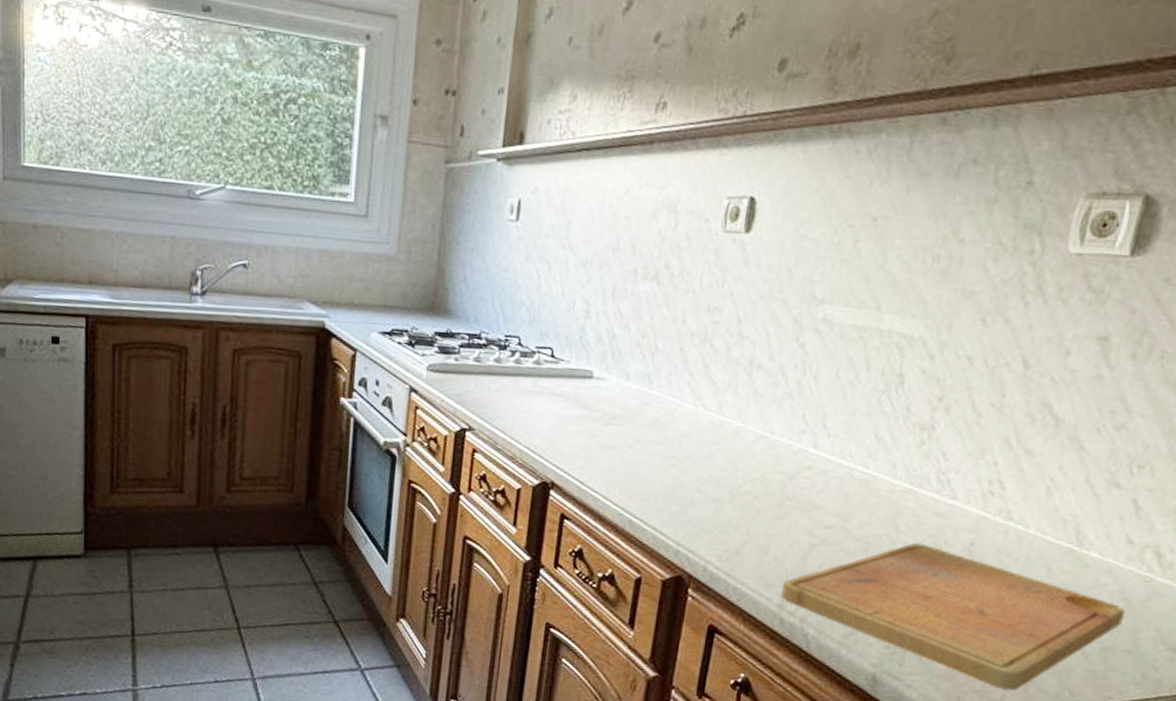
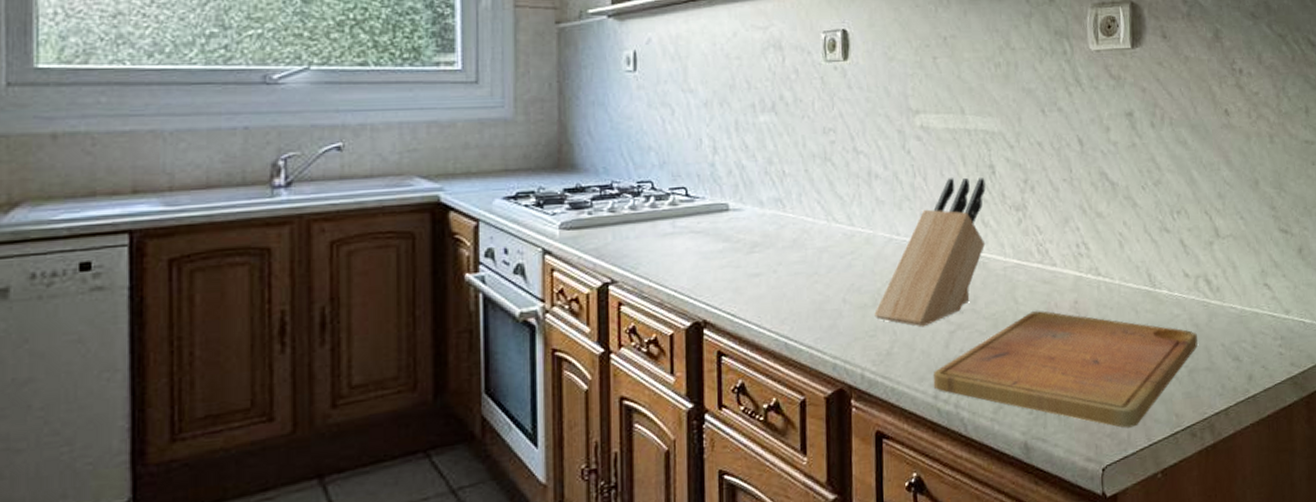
knife block: none [729,381,890,534] -> present [874,178,986,327]

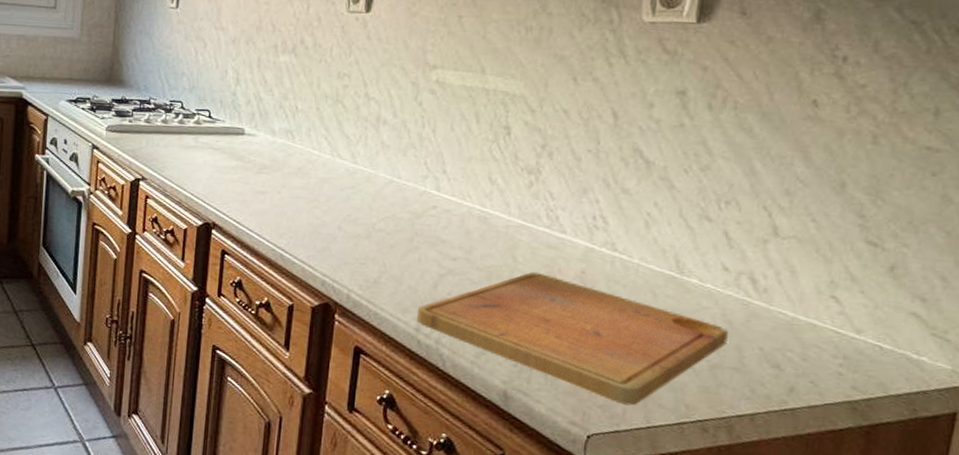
knife block: present [874,178,986,327] -> none [367,133,498,266]

